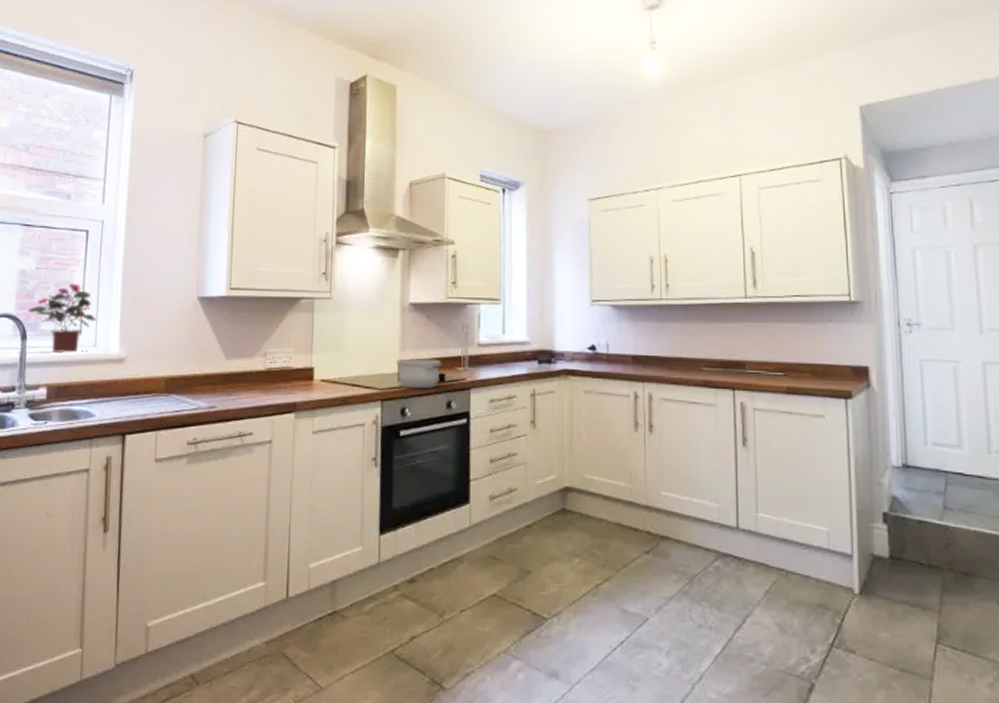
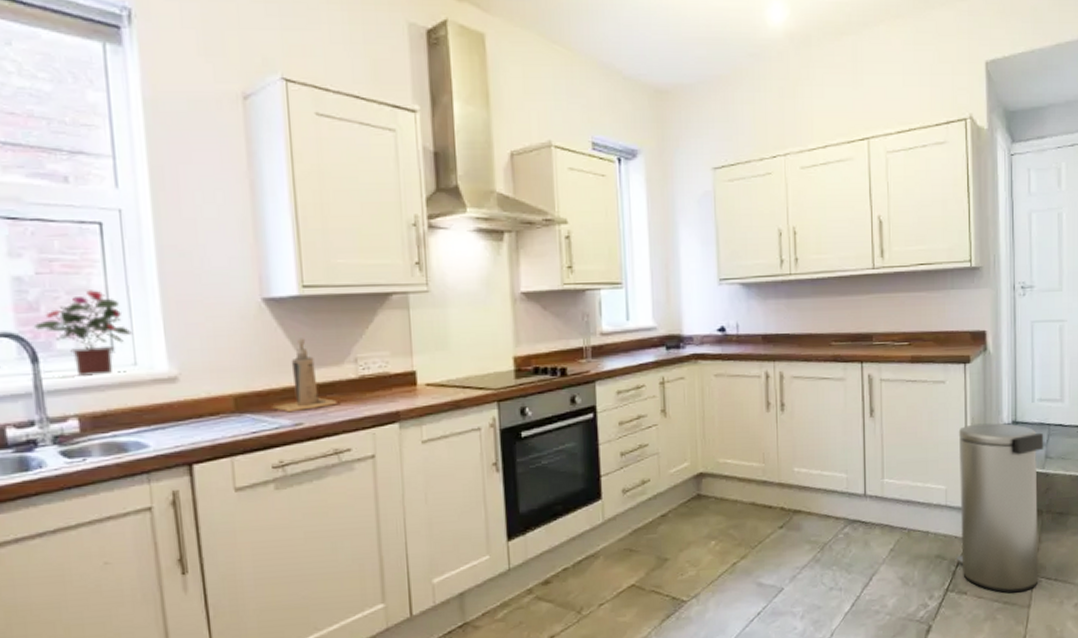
soap dispenser: none [194,332,246,396] -> present [272,338,337,413]
cooking pot: present [395,358,442,389] -> none [510,352,563,387]
pedal bin: none [840,464,942,660] -> present [955,423,1044,594]

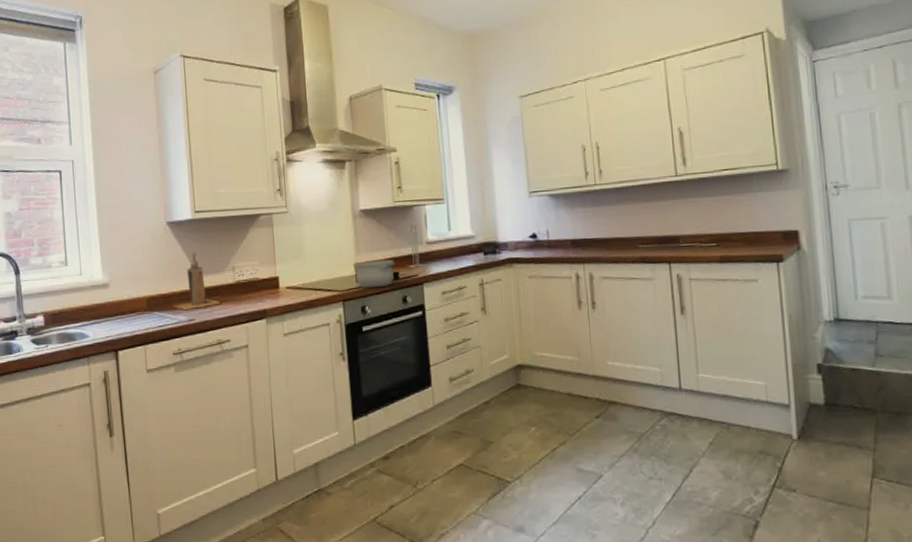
potted flower: present [33,290,132,378] -> none [17,220,79,285]
cooking pot: none [510,352,563,387] -> present [352,259,395,289]
pedal bin: present [955,423,1044,594] -> none [775,320,878,494]

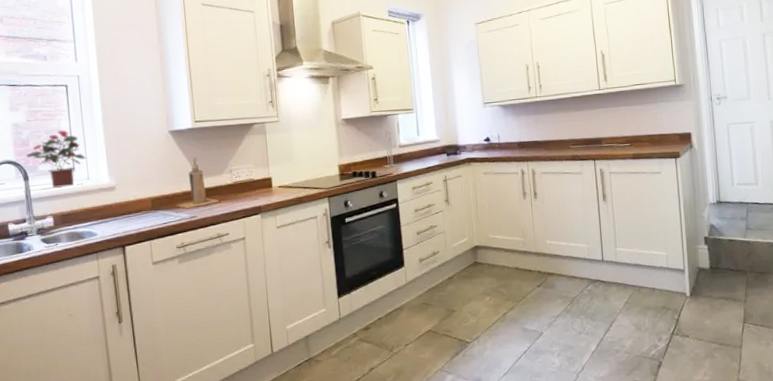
potted flower: none [17,220,79,285] -> present [25,130,86,189]
cooking pot: present [352,259,395,289] -> none [336,161,373,186]

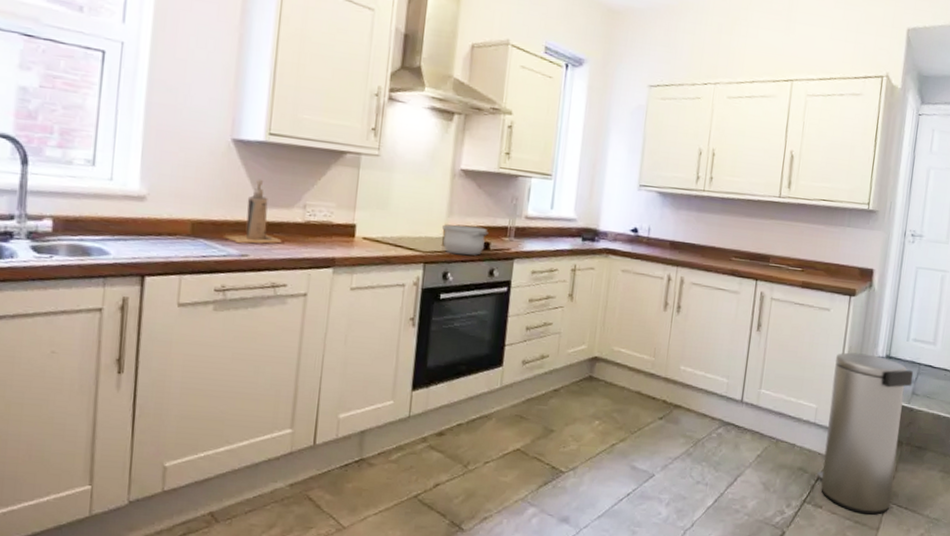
potted flower: present [25,130,86,189] -> none [29,108,113,185]
cooking pot: none [336,161,373,186] -> present [441,224,488,256]
pedal bin: none [673,203,748,337] -> present [816,352,914,515]

